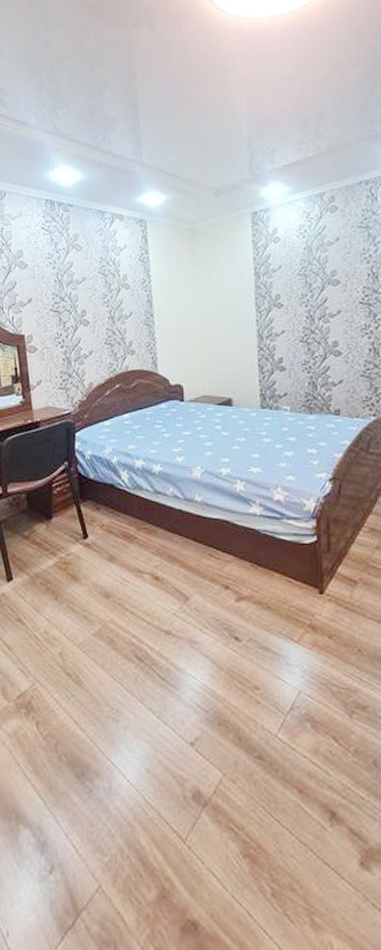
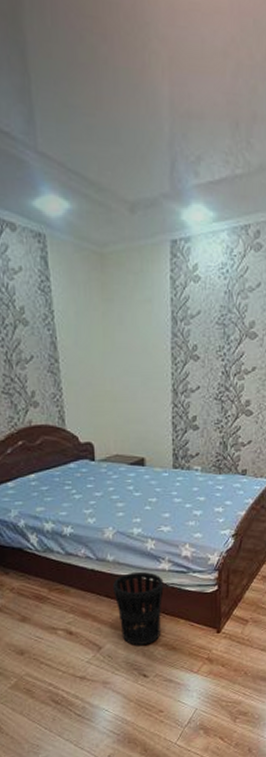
wastebasket: none [201,514,255,600] -> present [113,571,164,645]

